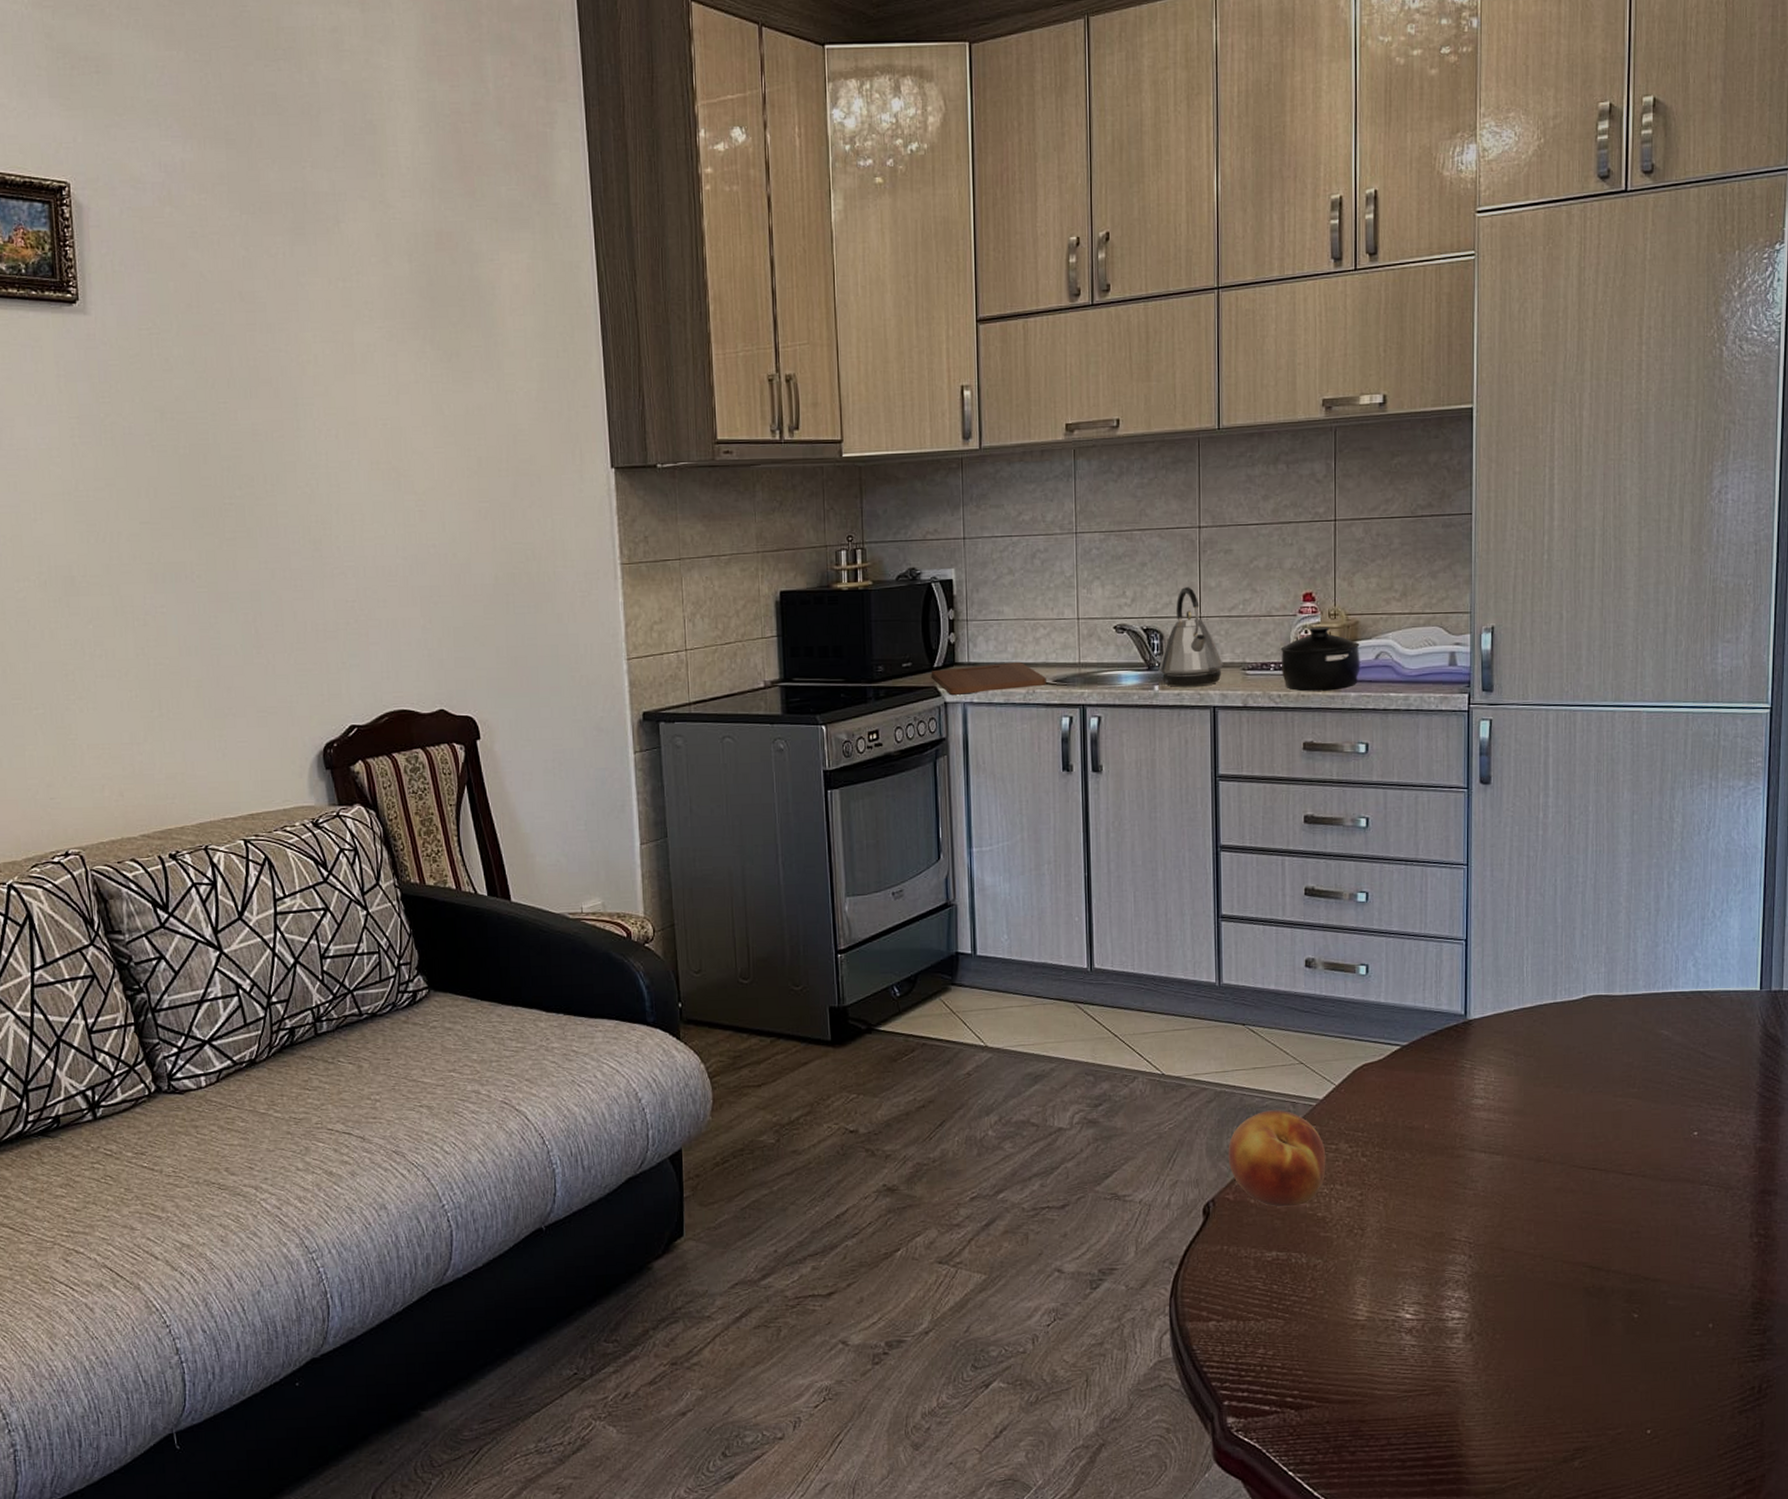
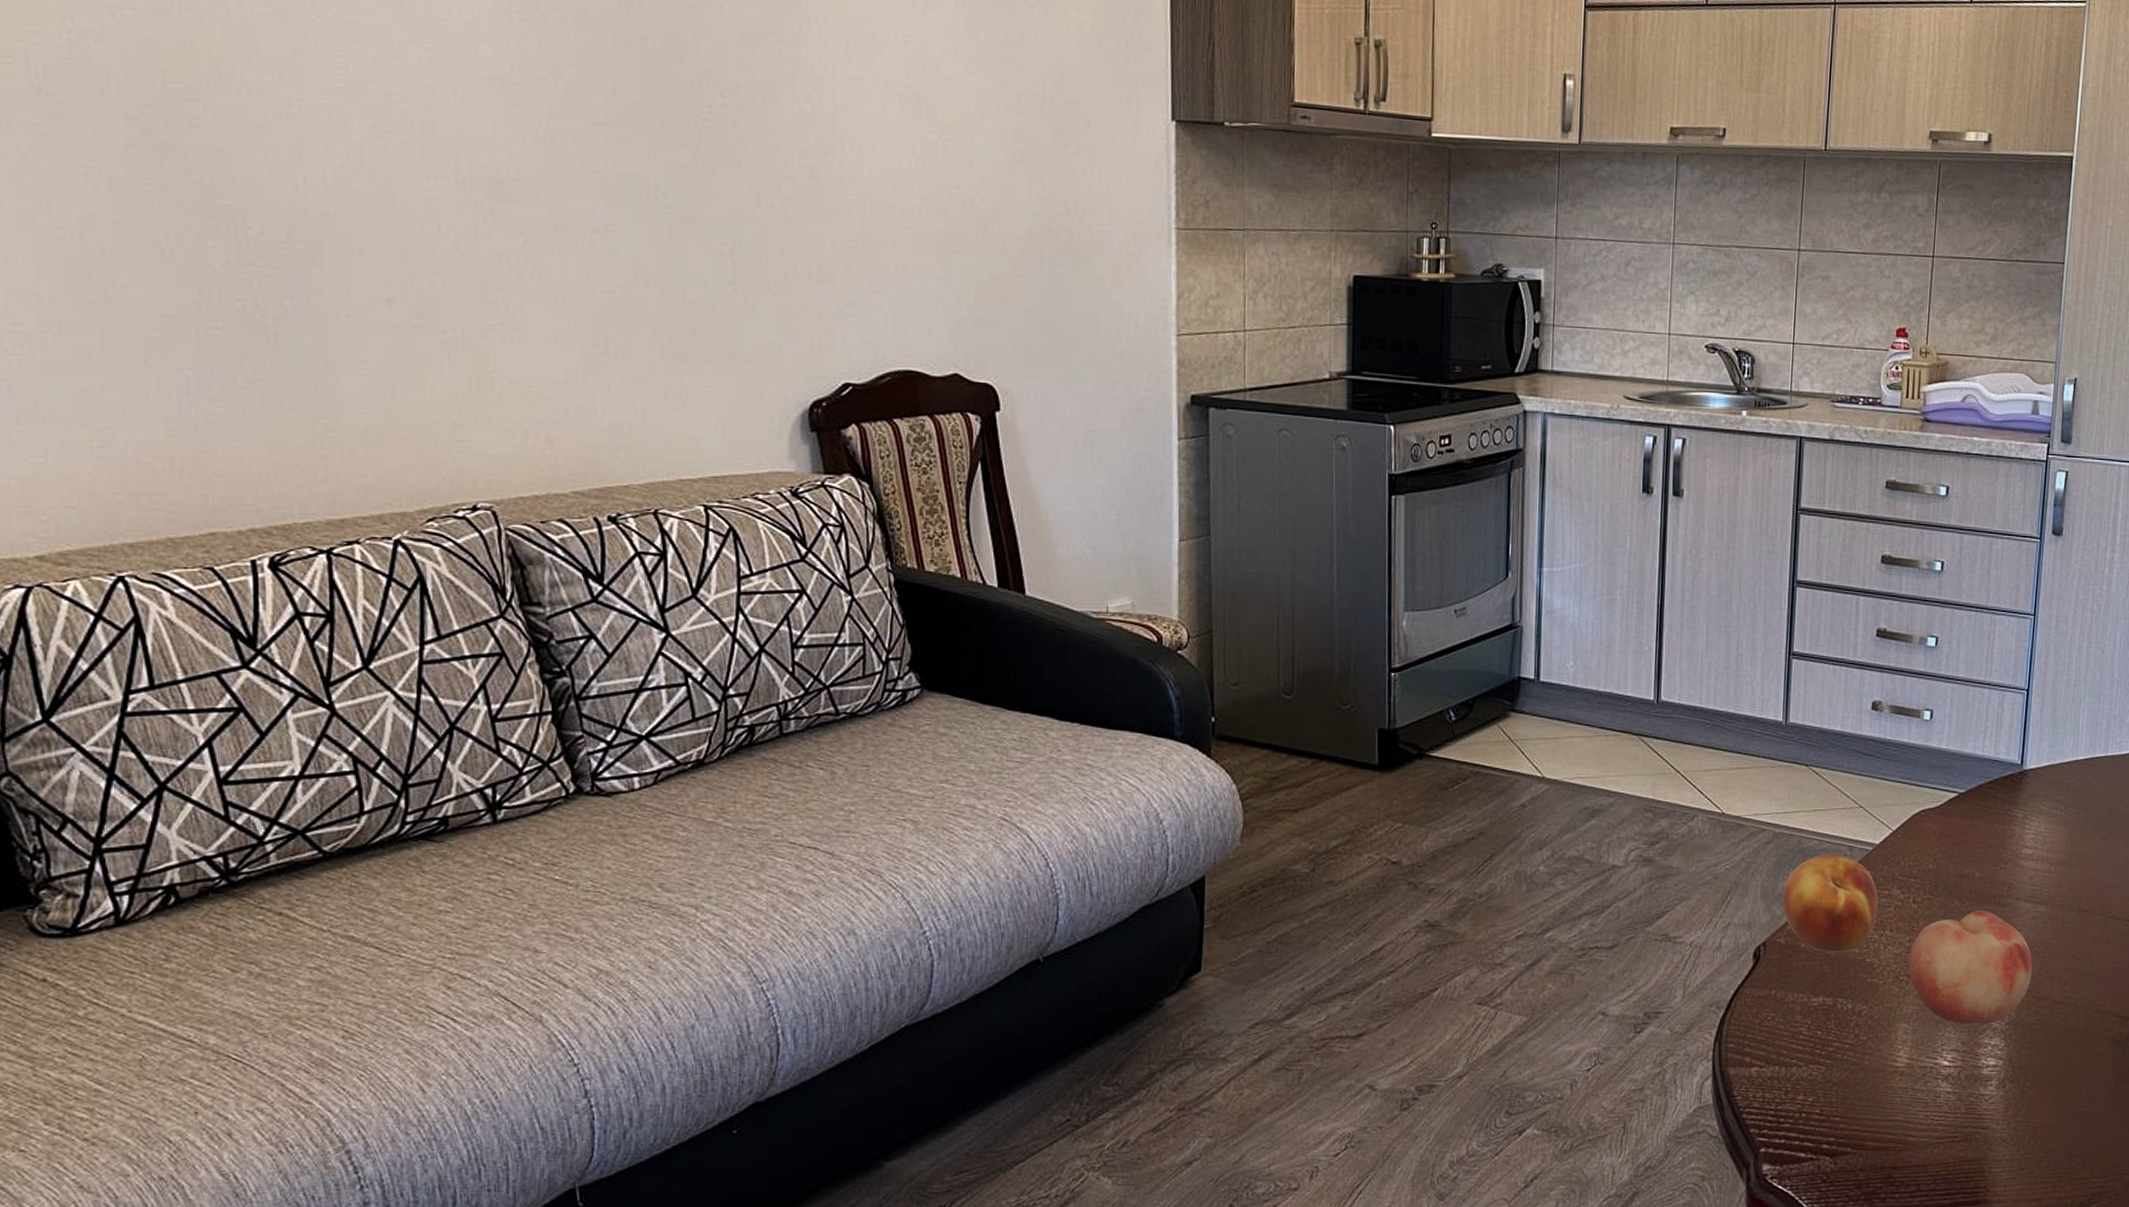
cutting board: present [930,661,1046,695] -> none [1511,373,1632,404]
kettle: present [1158,587,1223,688] -> none [1748,311,1813,416]
saucepan: present [1280,626,1360,691] -> none [1870,364,1948,430]
fruit: none [1361,1162,1493,1278] -> present [1908,910,2033,1025]

